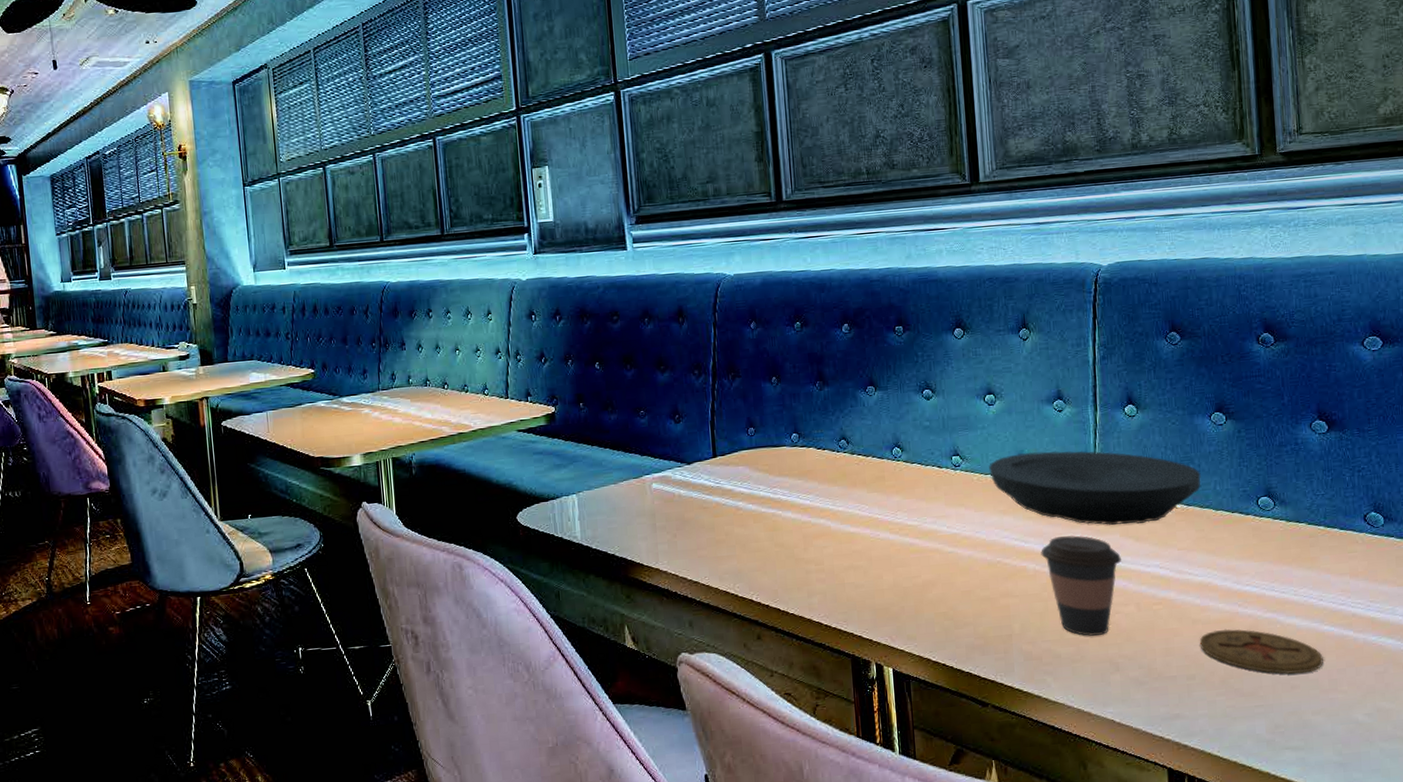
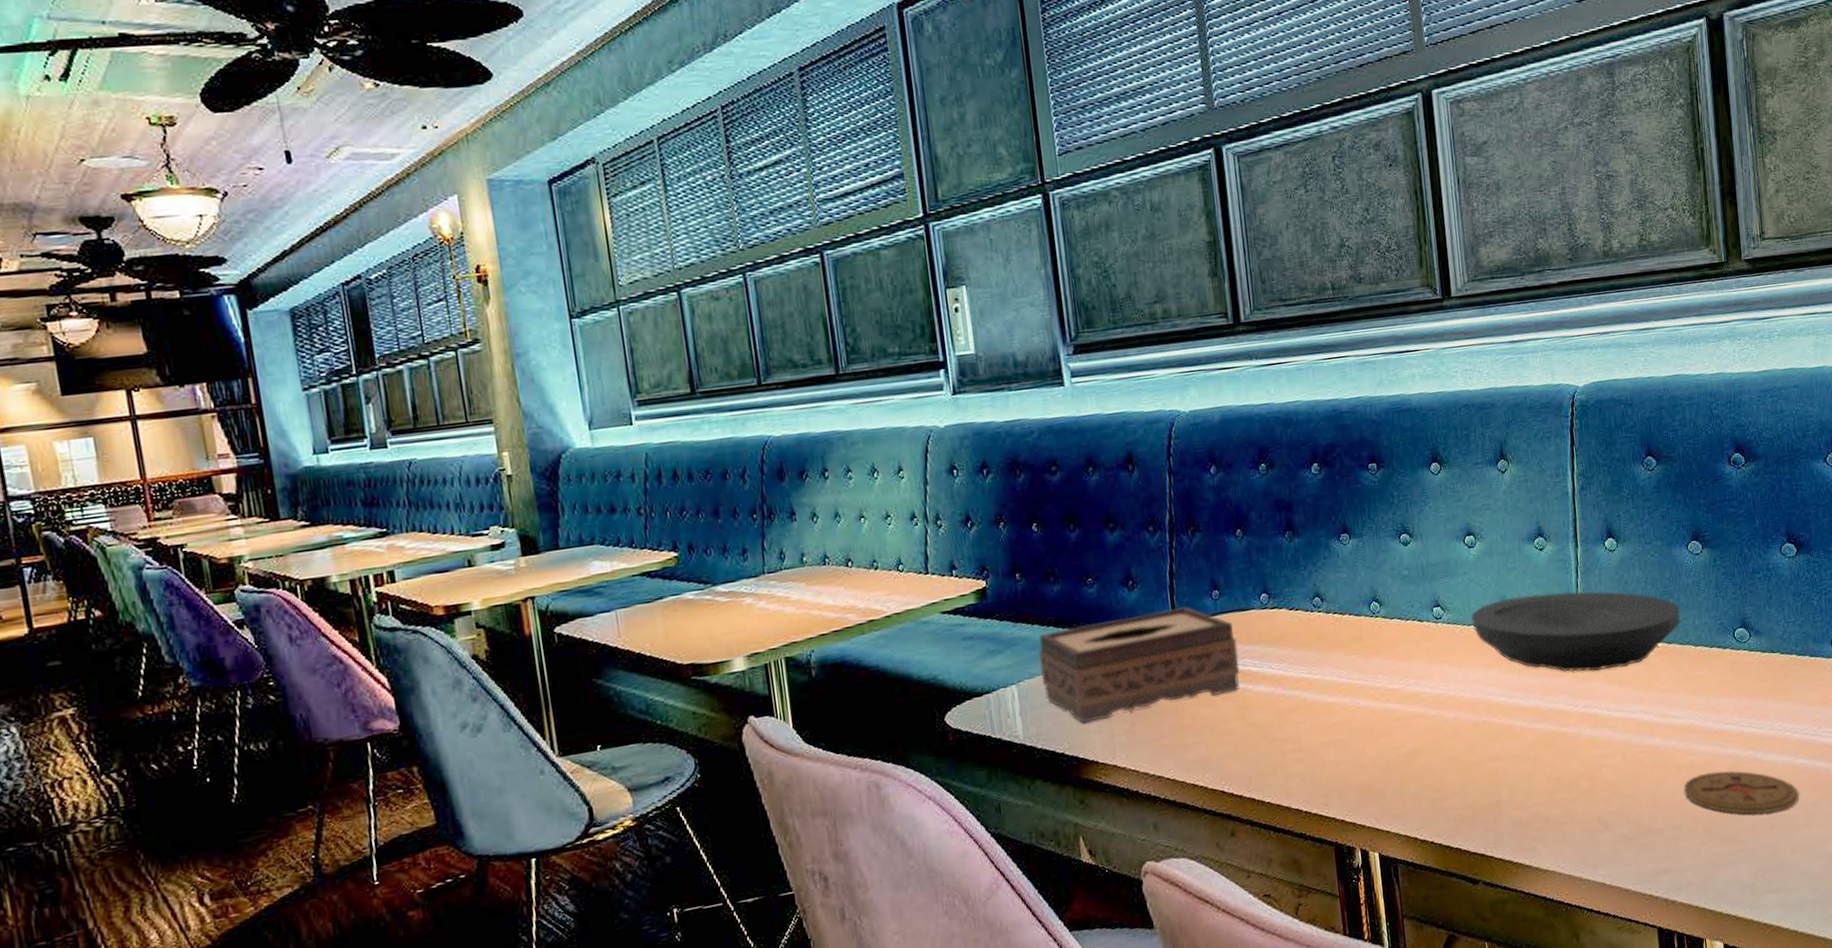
tissue box: none [595,440,771,532] -> present [1037,607,1240,724]
coffee cup: present [1041,535,1121,636] -> none [1527,685,1606,795]

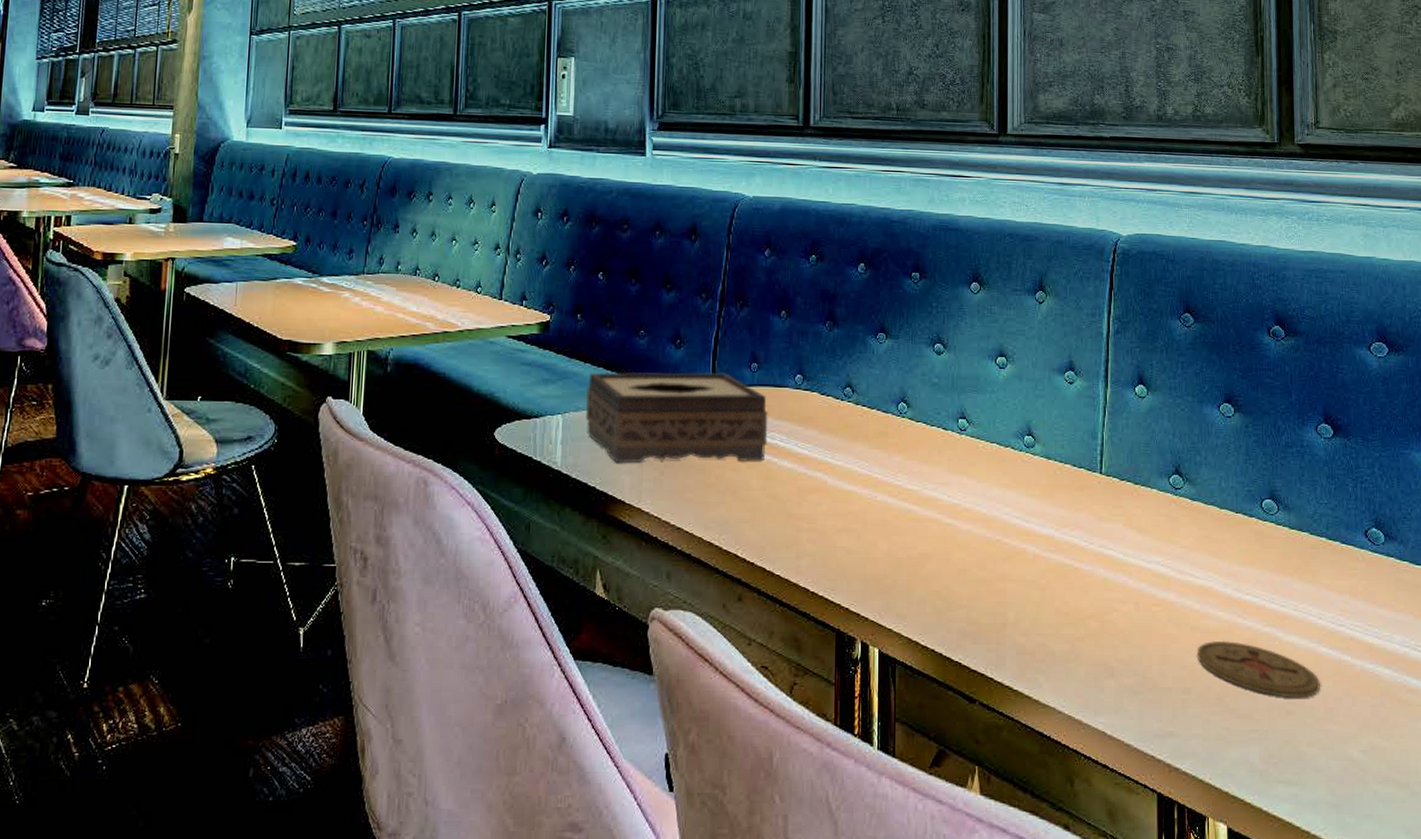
plate: present [1471,590,1681,672] -> none [995,423,1207,514]

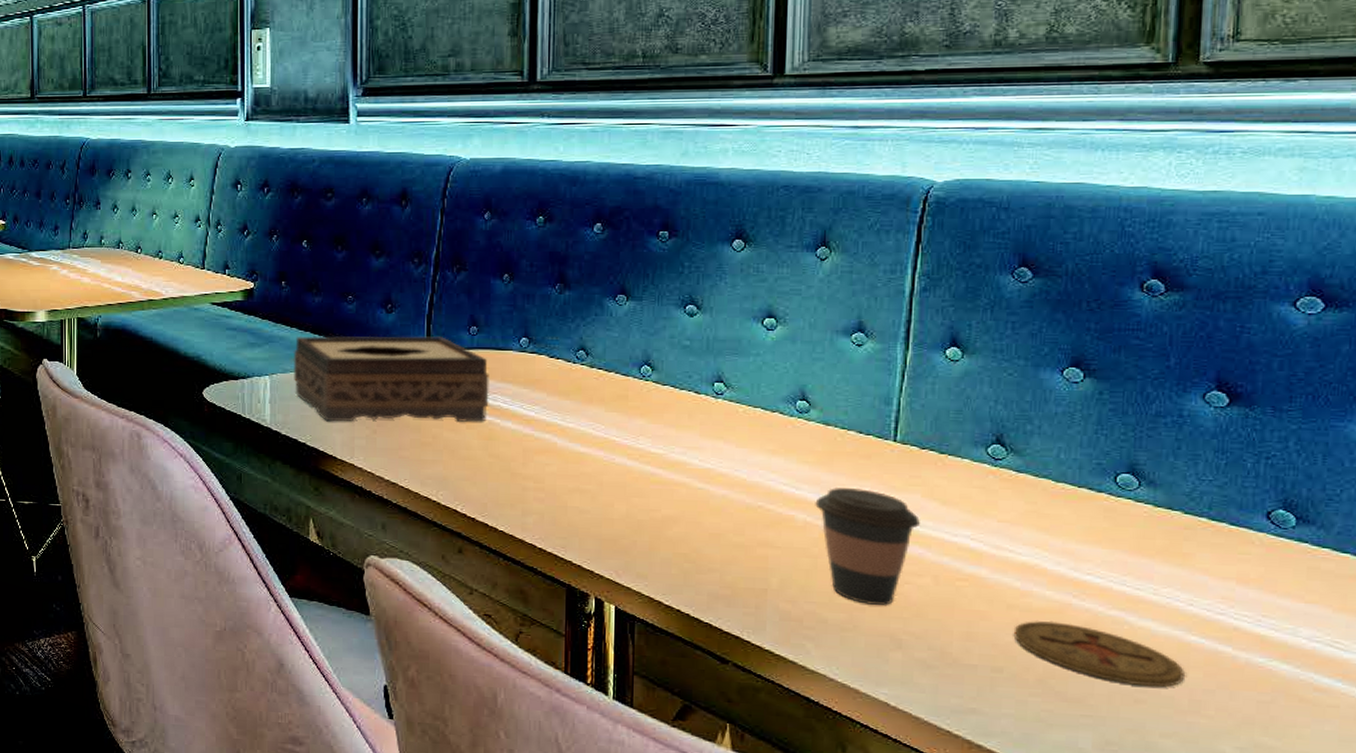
coffee cup: none [1042,518,1123,635] -> present [815,486,920,607]

